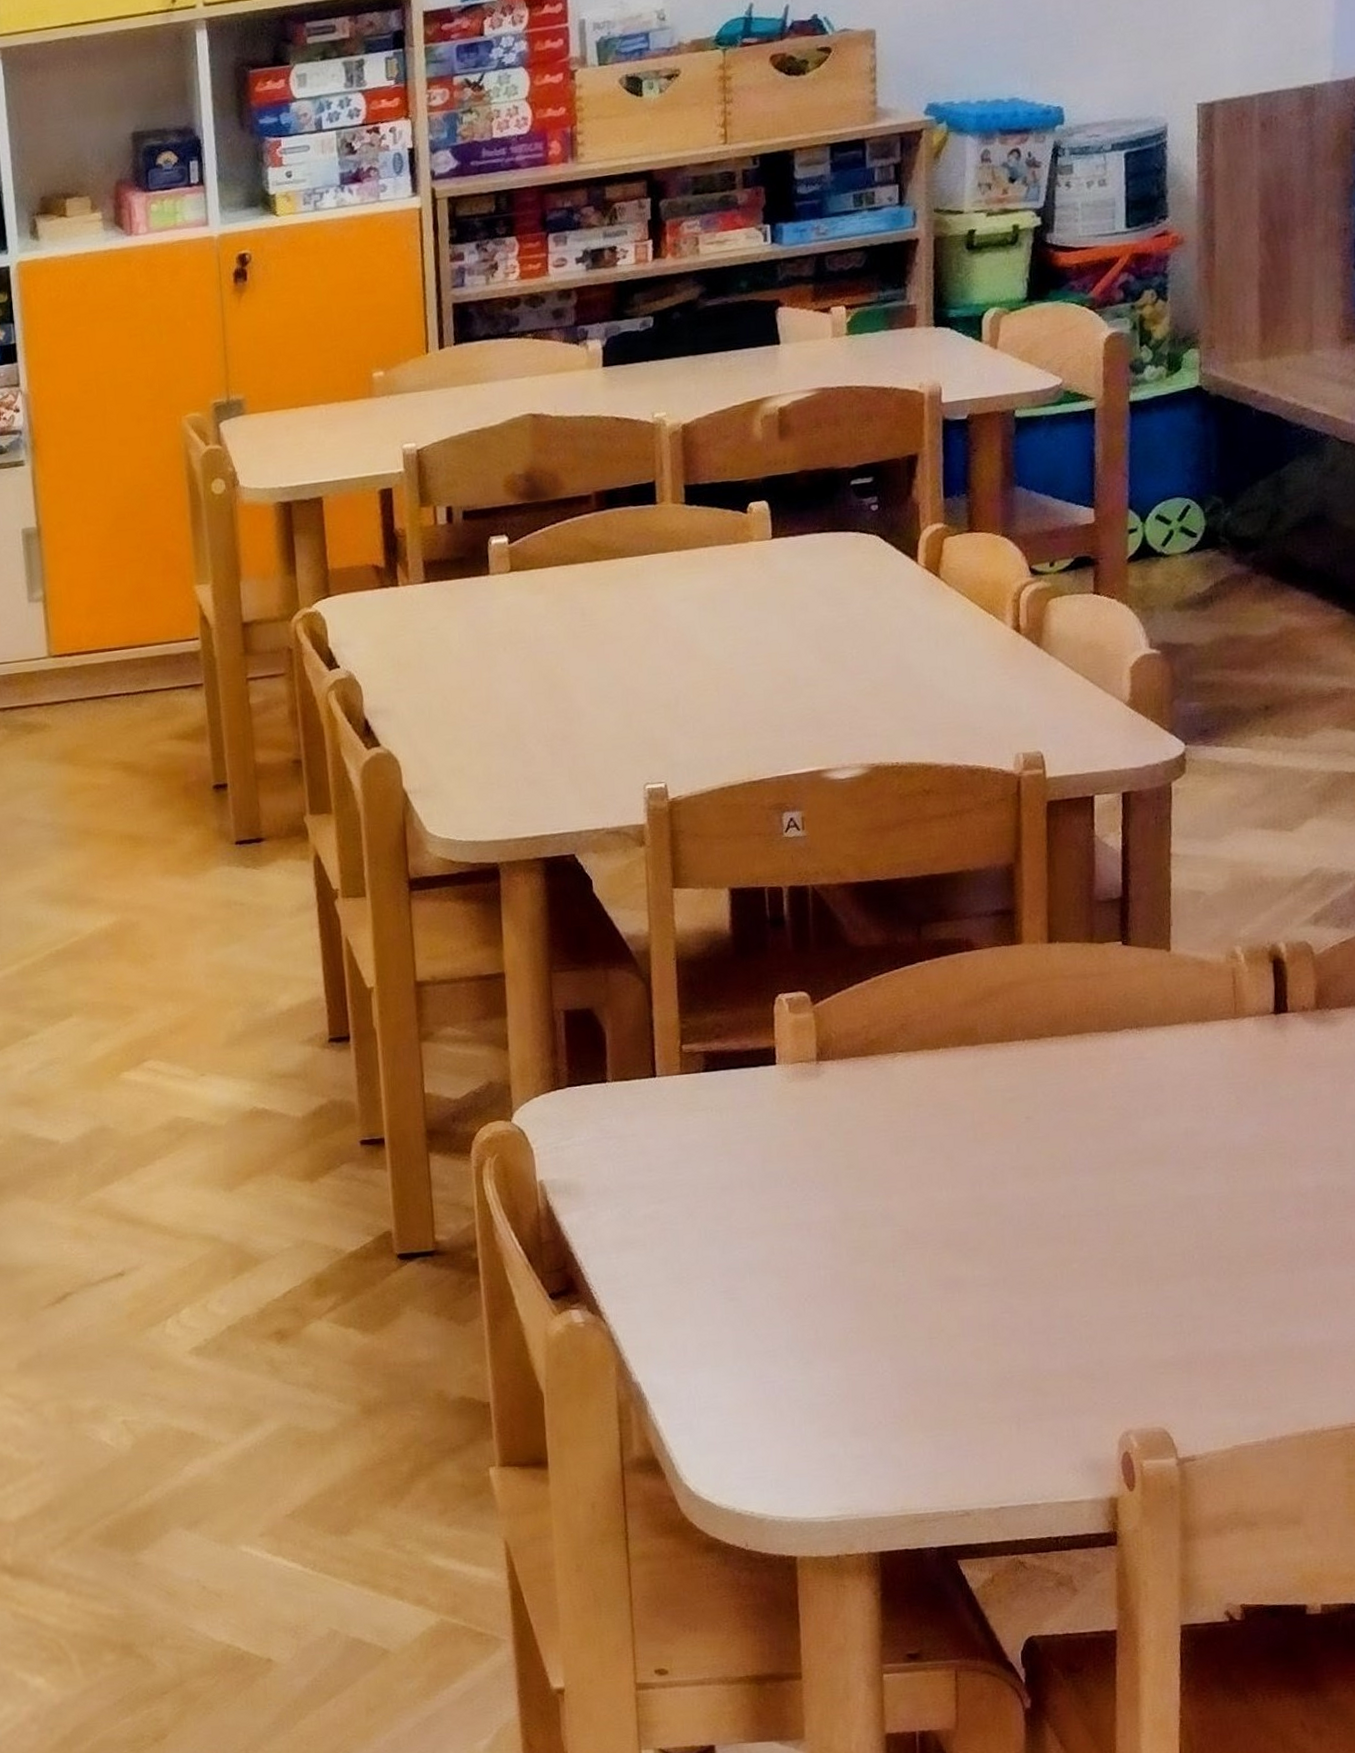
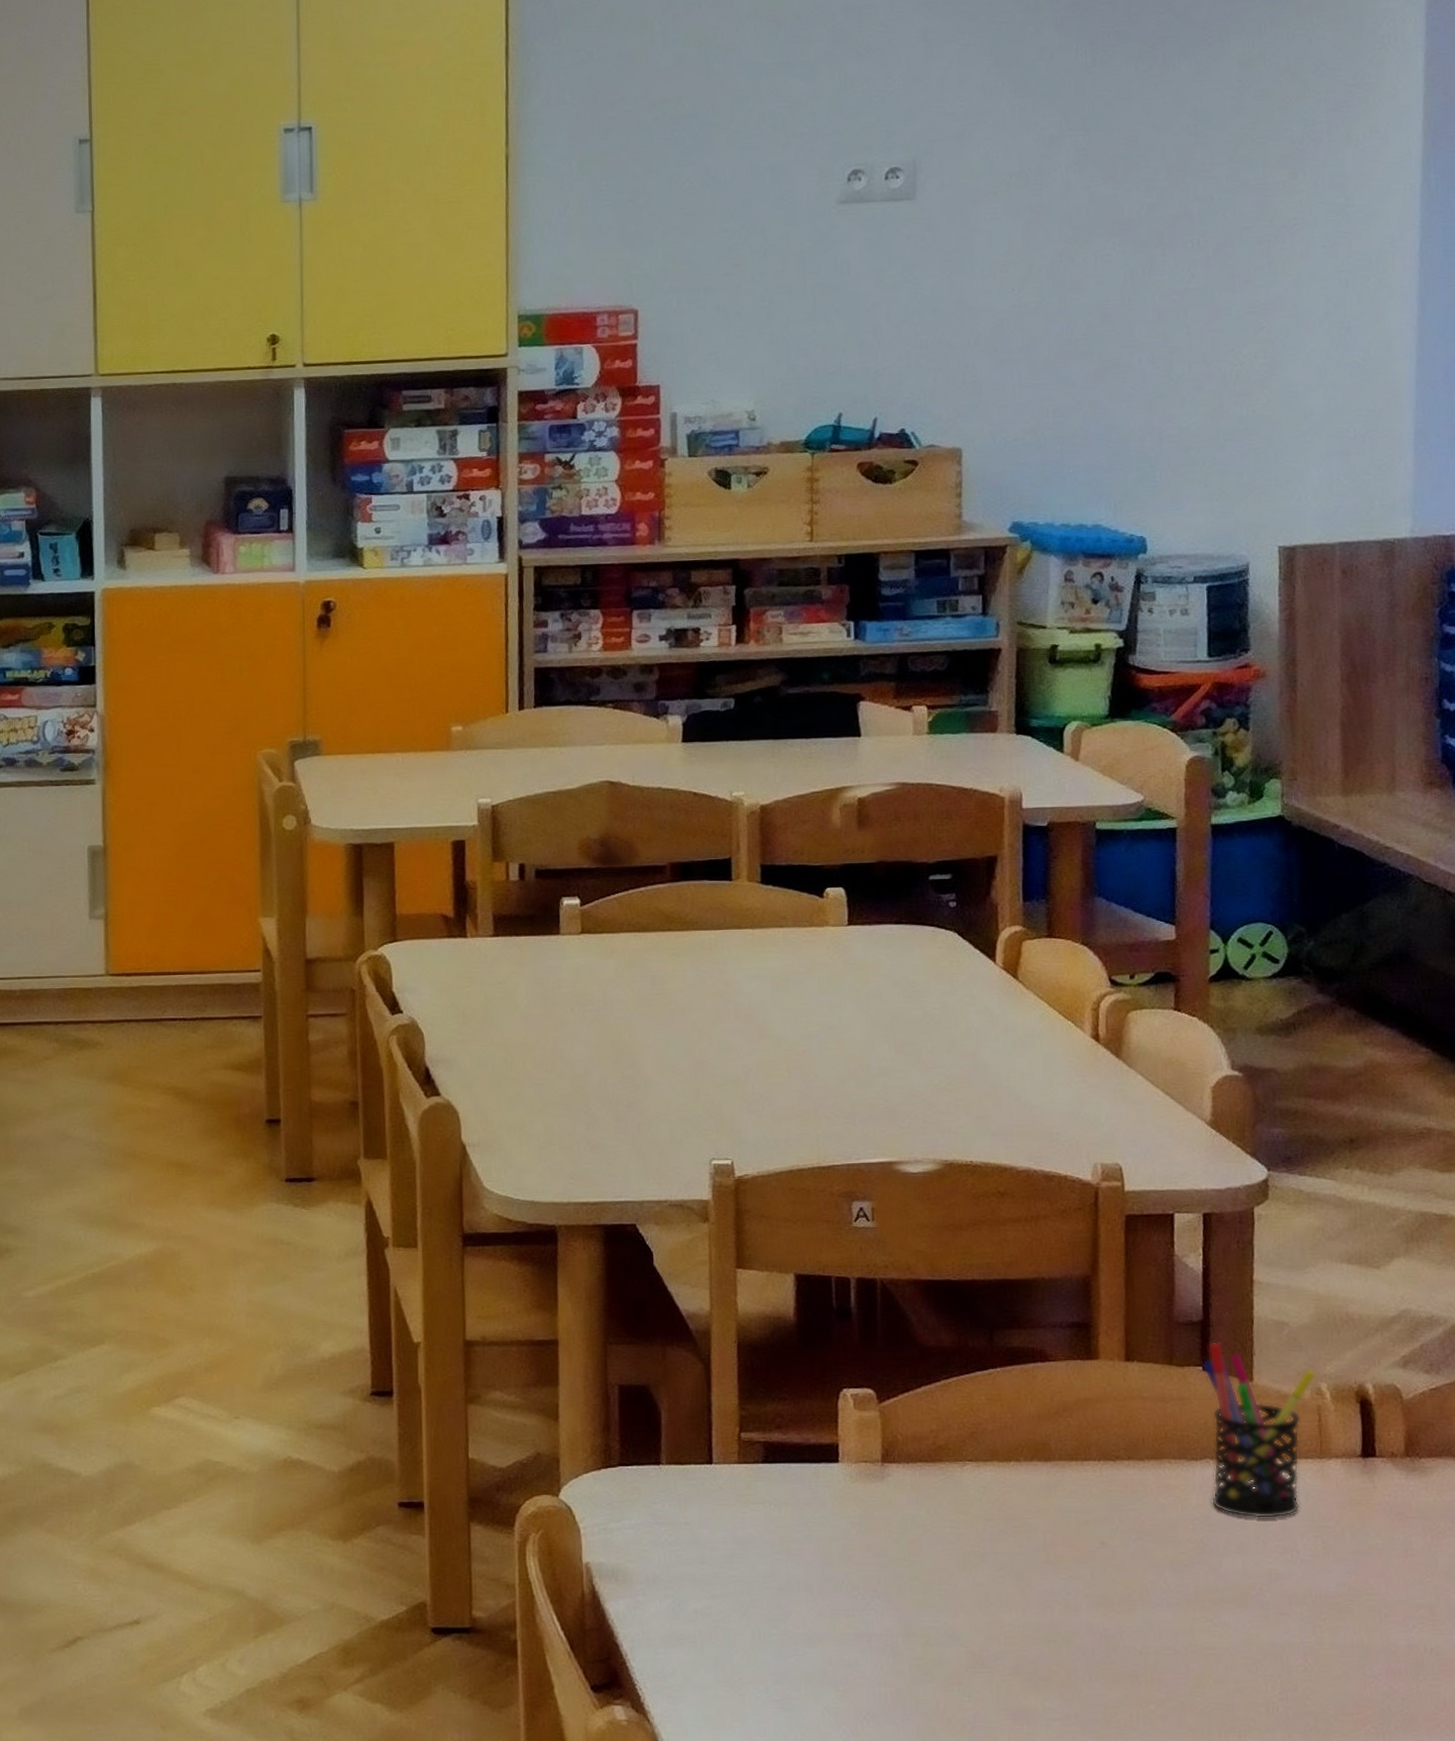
pen holder: none [1122,916,1231,1081] -> present [1202,1342,1316,1519]

